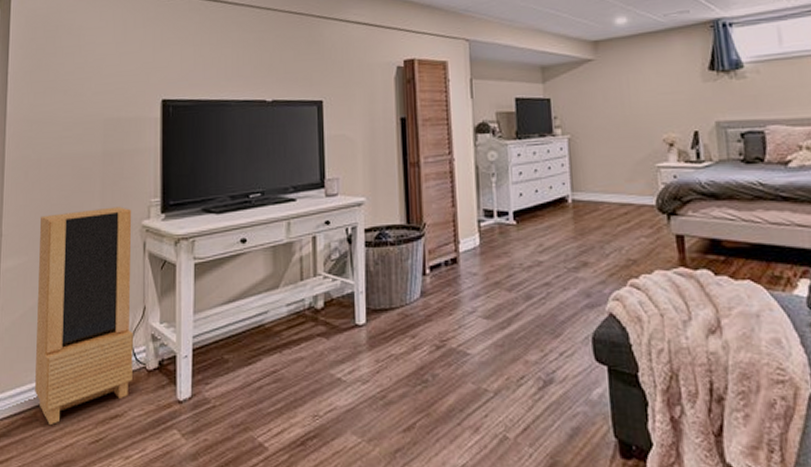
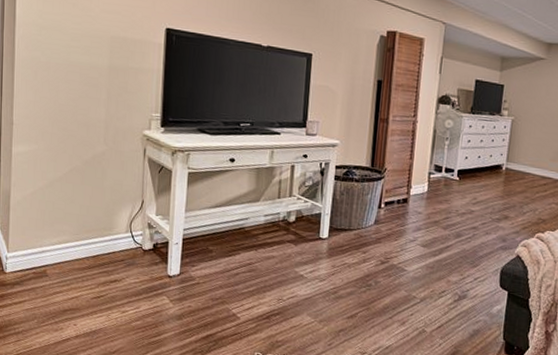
storage cabinet: present [35,207,133,426] -> none [45,112,135,282]

